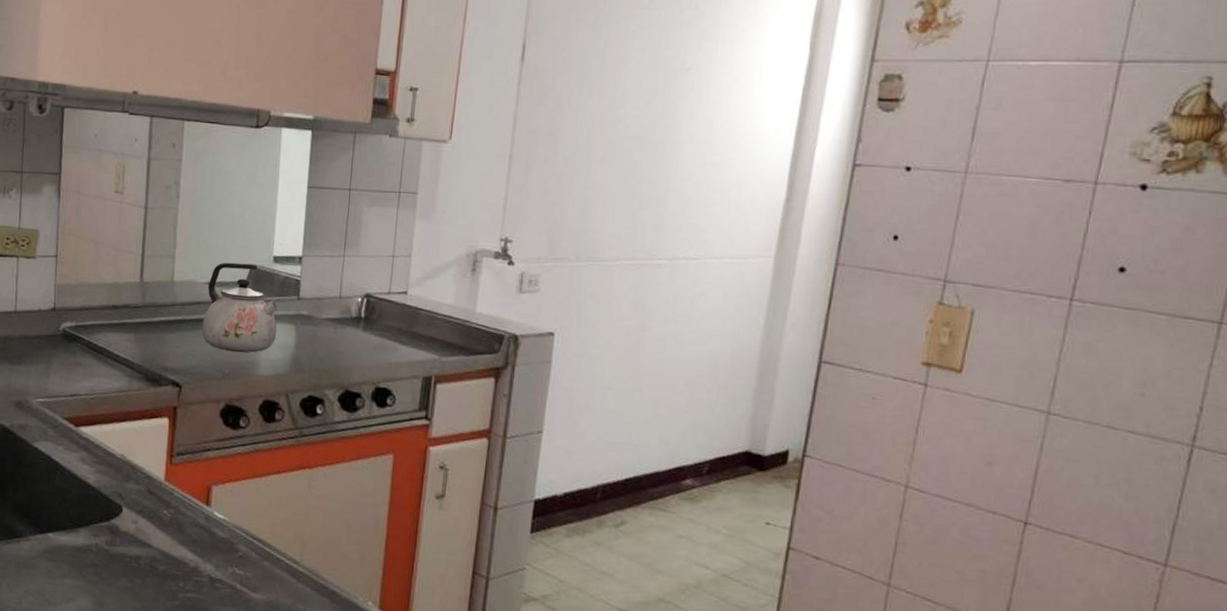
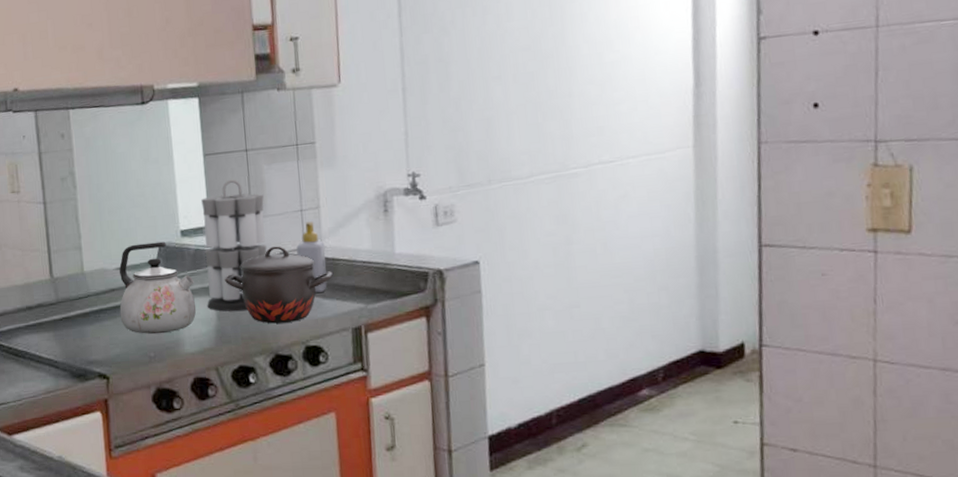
spice rack: none [287,215,359,343] -> present [201,179,267,312]
cooking pot: none [308,286,413,362] -> present [224,246,333,324]
soap bottle: none [382,268,410,338] -> present [296,221,328,293]

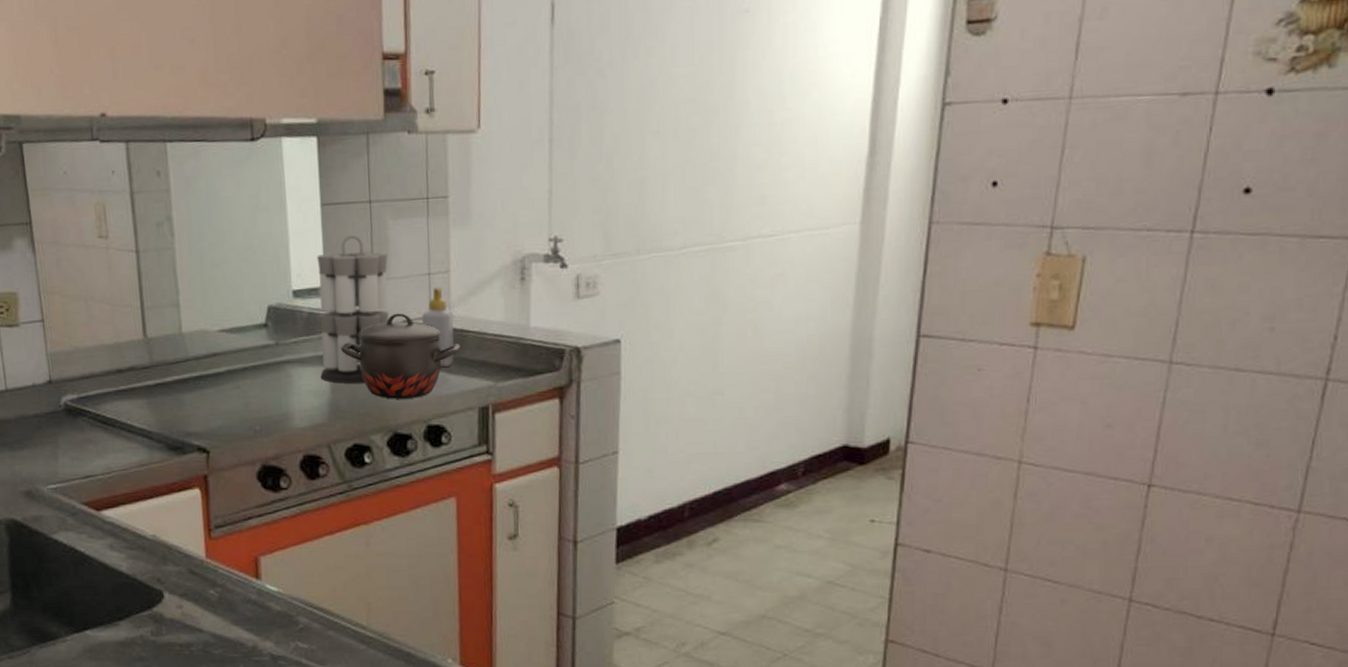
kettle: present [119,241,197,334] -> none [222,302,308,406]

